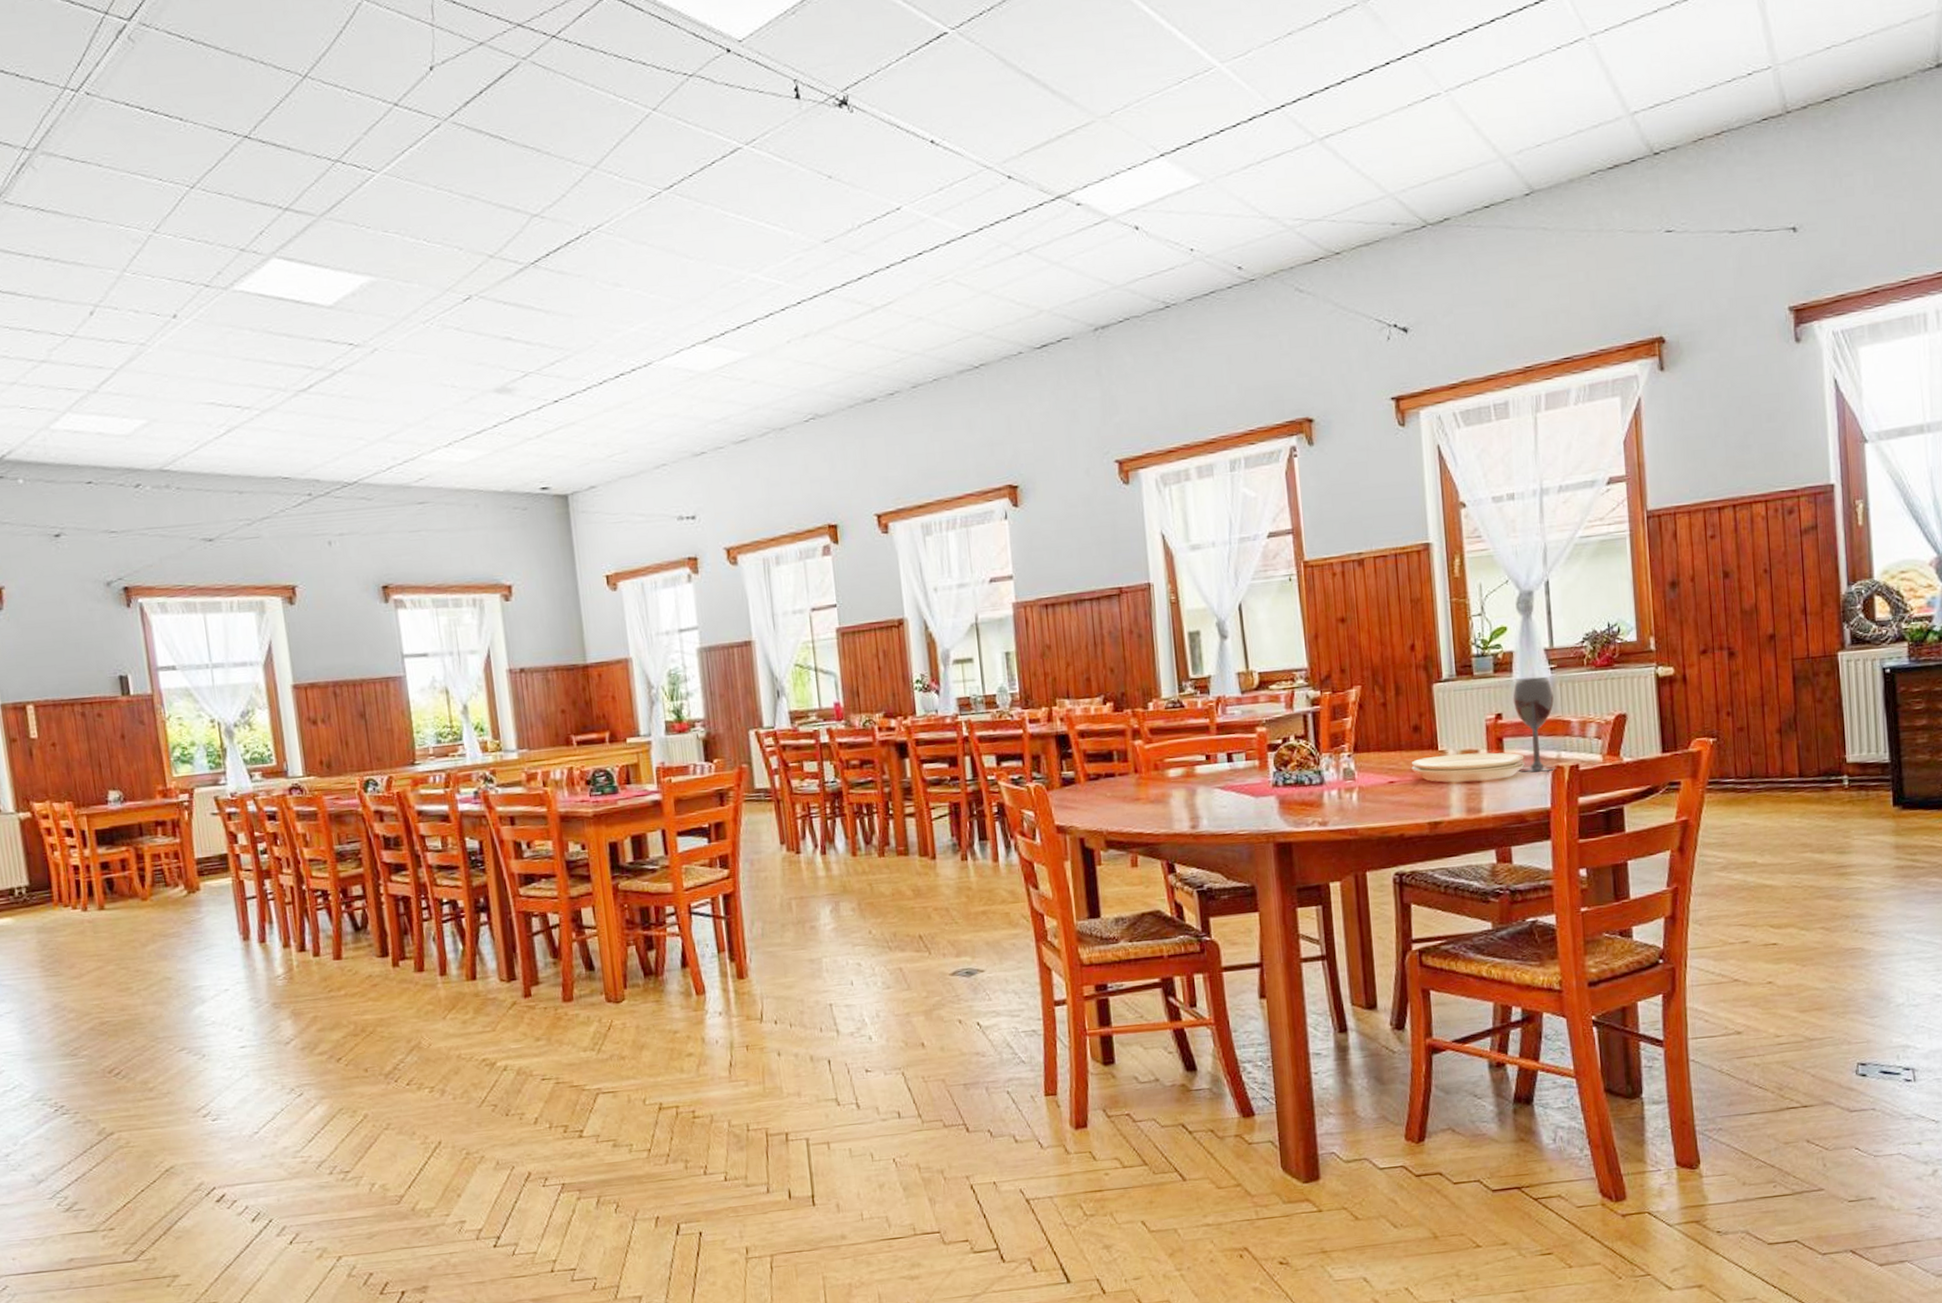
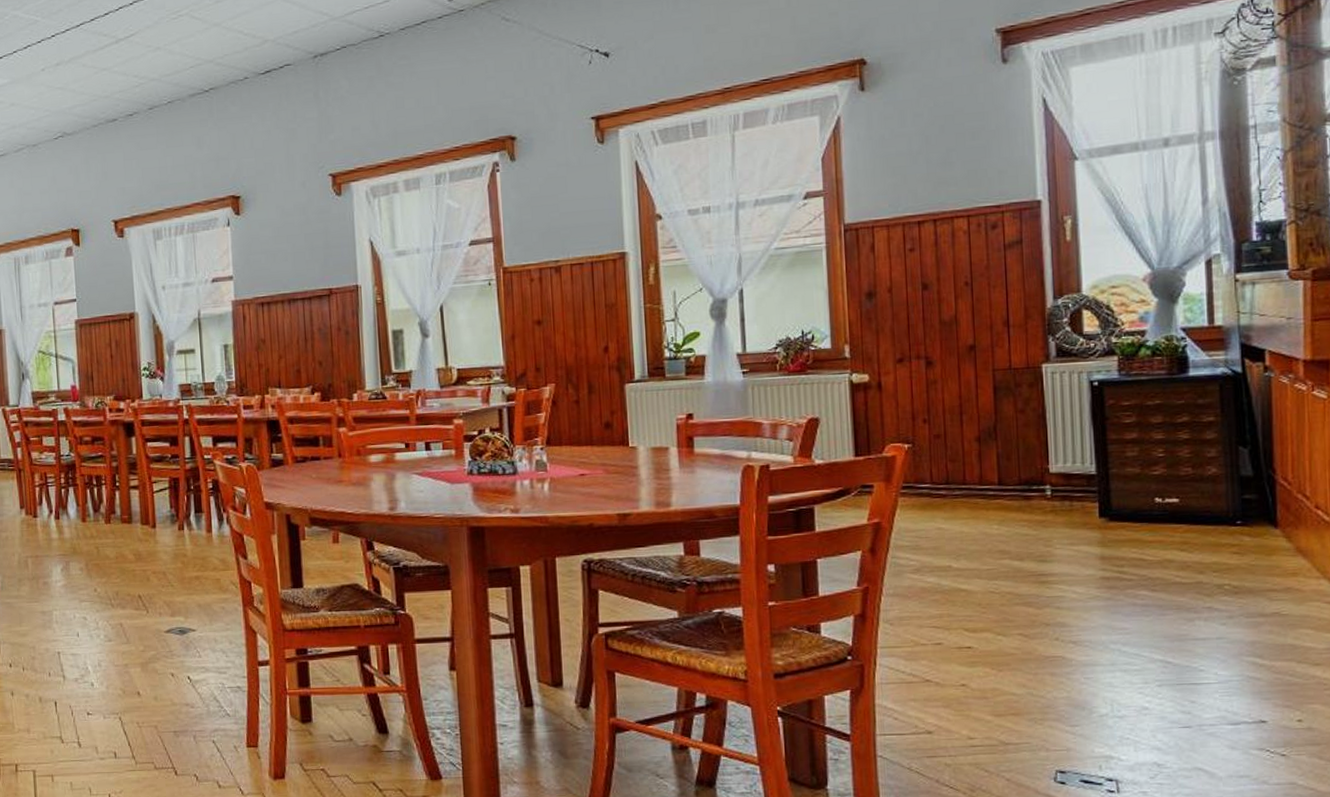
plate: present [1411,752,1525,783] -> none [602,450,715,478]
wine glass: present [1512,676,1556,773] -> none [704,380,746,471]

